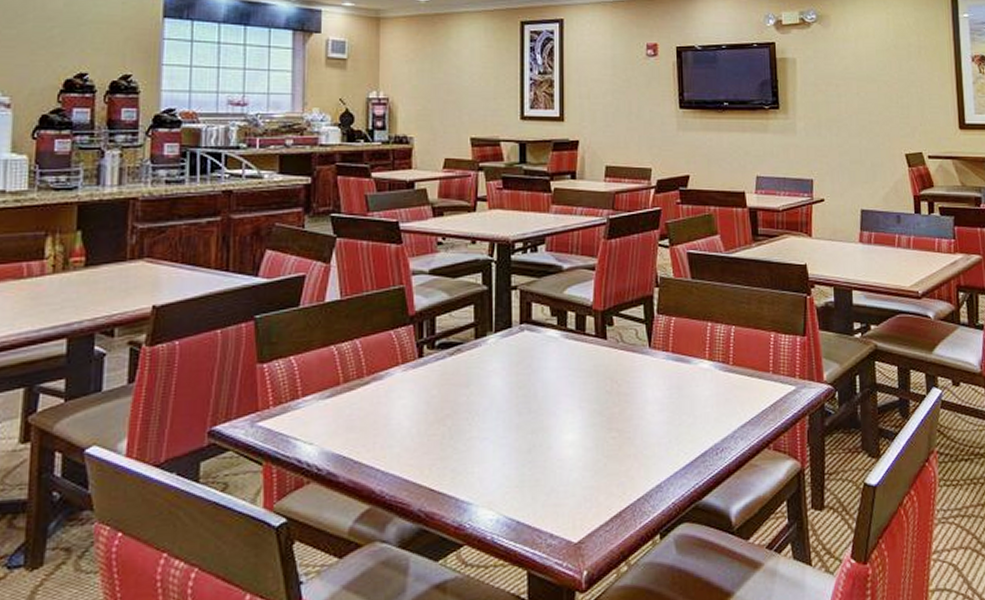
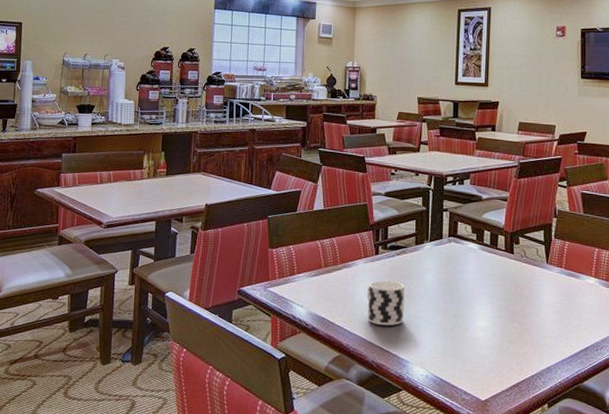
cup: none [407,392,462,458] -> present [366,280,405,326]

